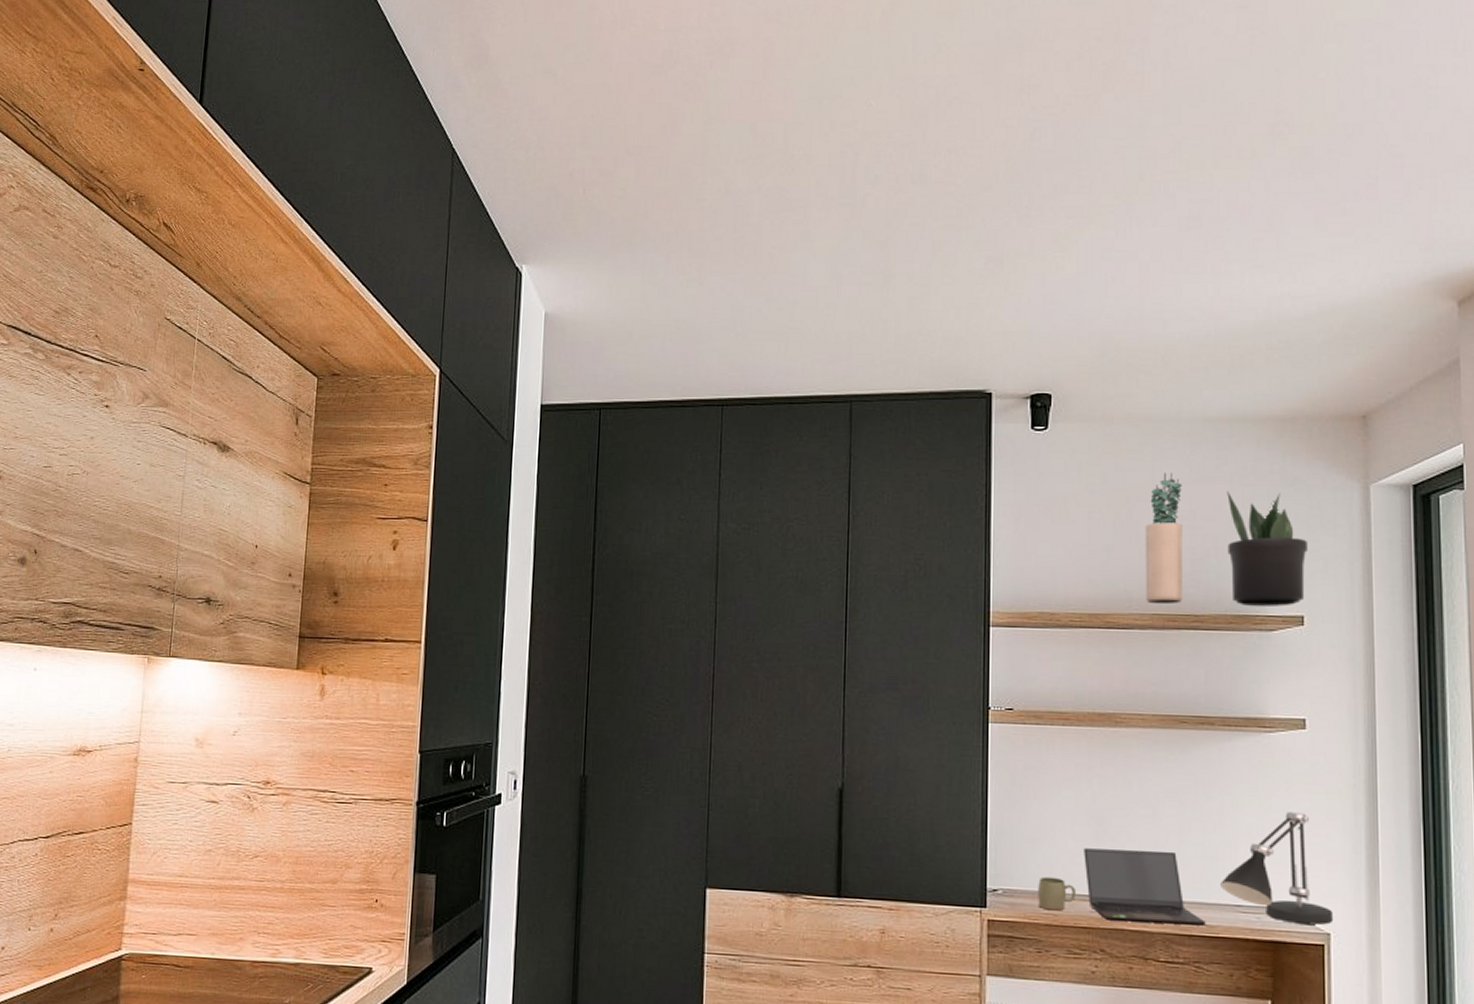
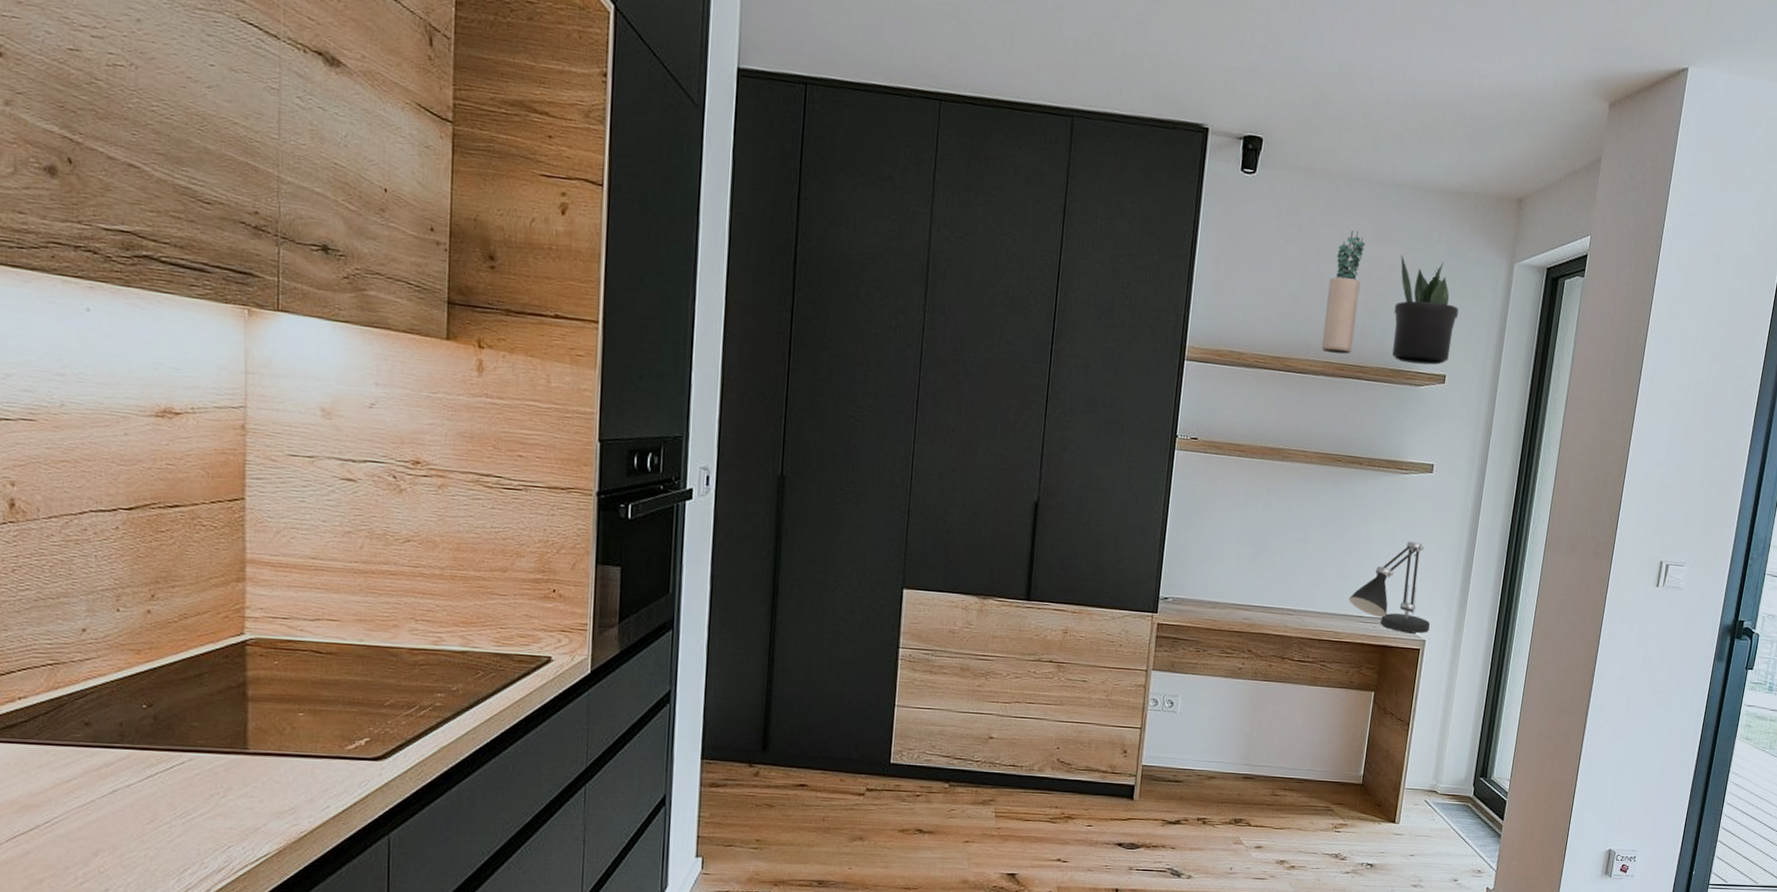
mug: present [1038,876,1075,911] -> none [1201,588,1234,617]
laptop: present [1084,848,1206,926] -> none [1243,565,1334,632]

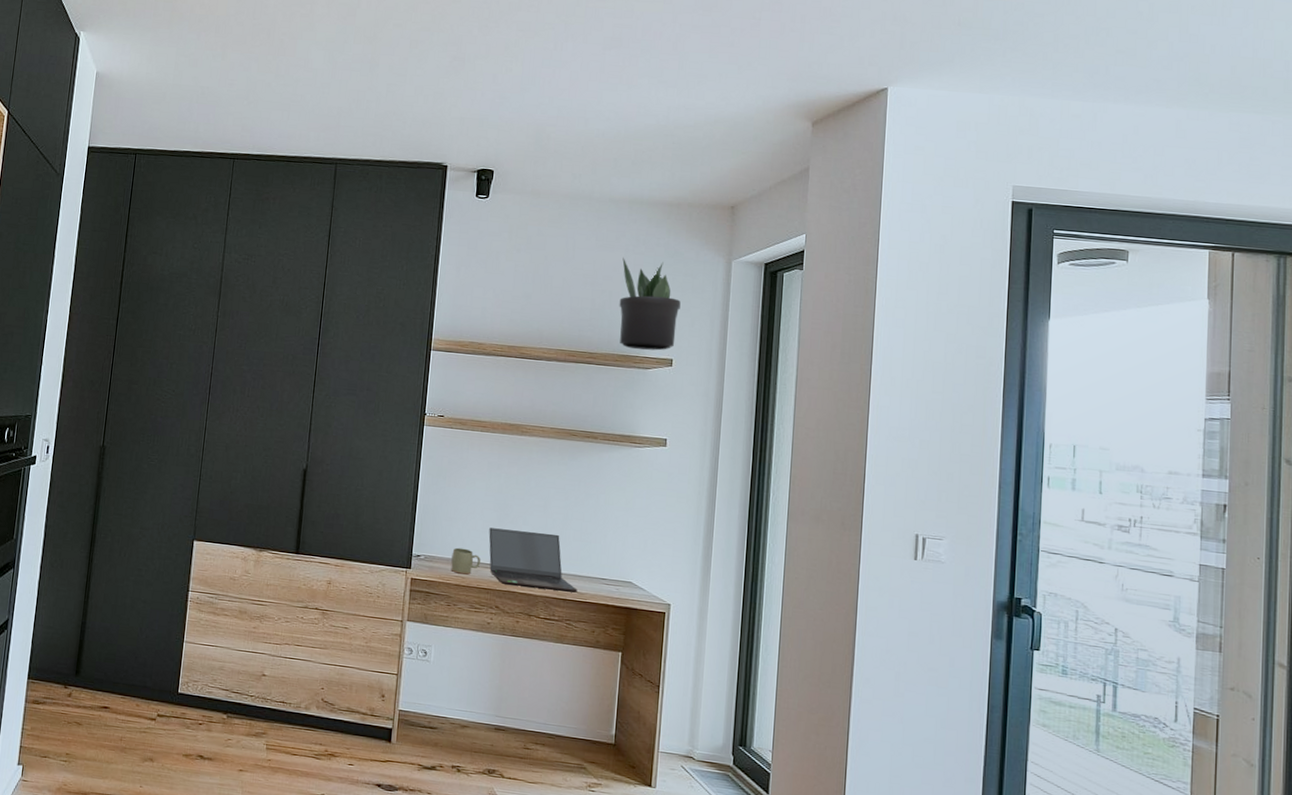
mug: none [1201,588,1234,617] -> present [451,547,480,575]
laptop: none [1243,565,1334,632] -> present [488,528,577,593]
vase: present [1321,230,1365,355] -> none [553,239,589,343]
desk lamp: present [1349,541,1430,634] -> none [591,509,674,598]

